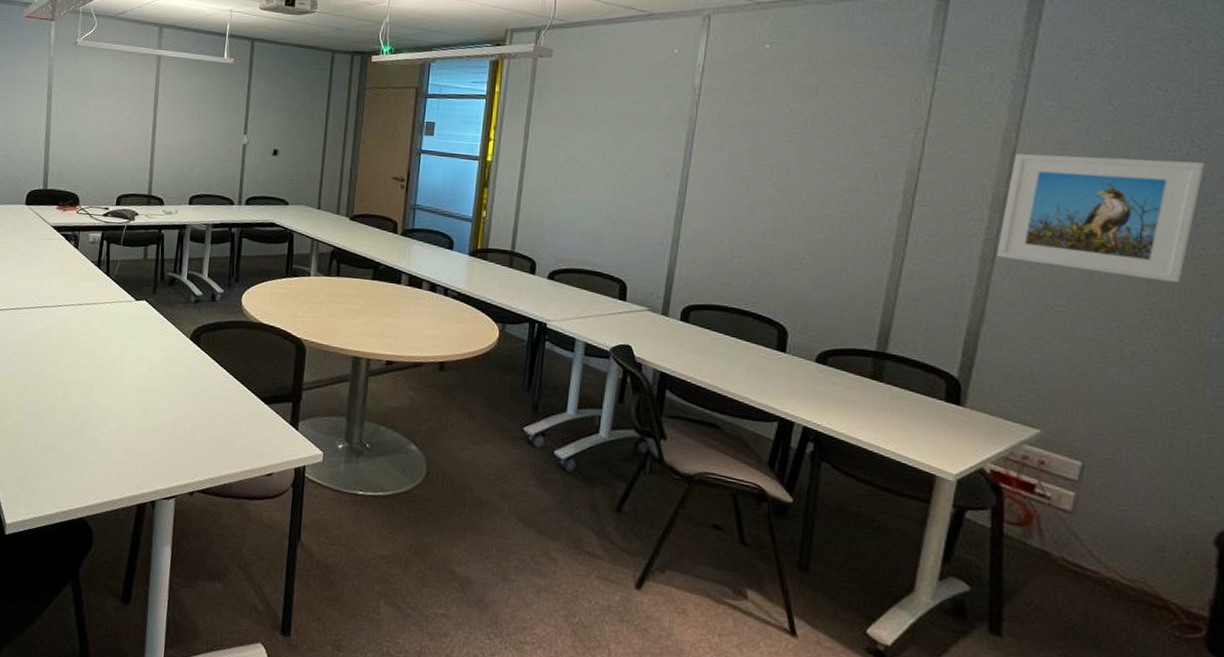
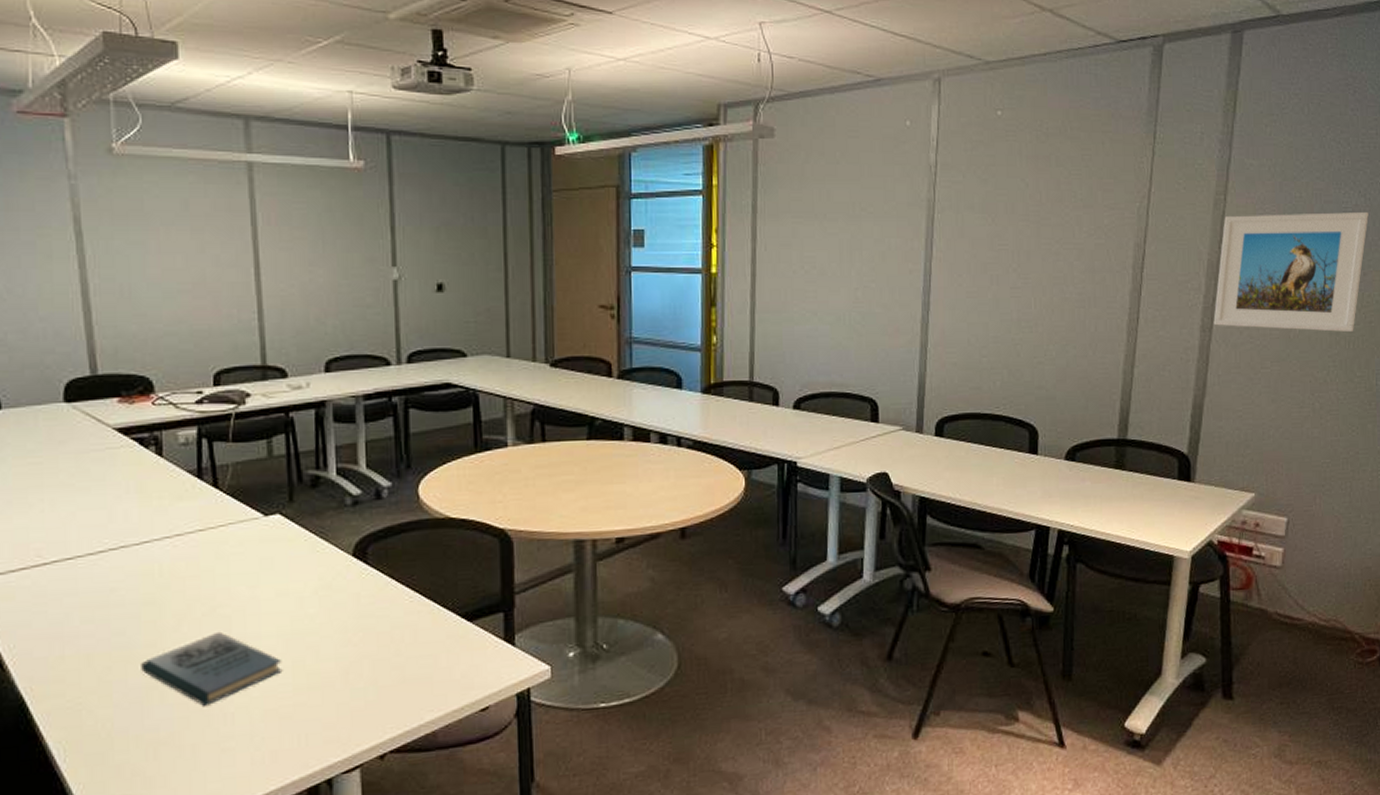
book: none [44,376,133,428] -> present [141,631,283,706]

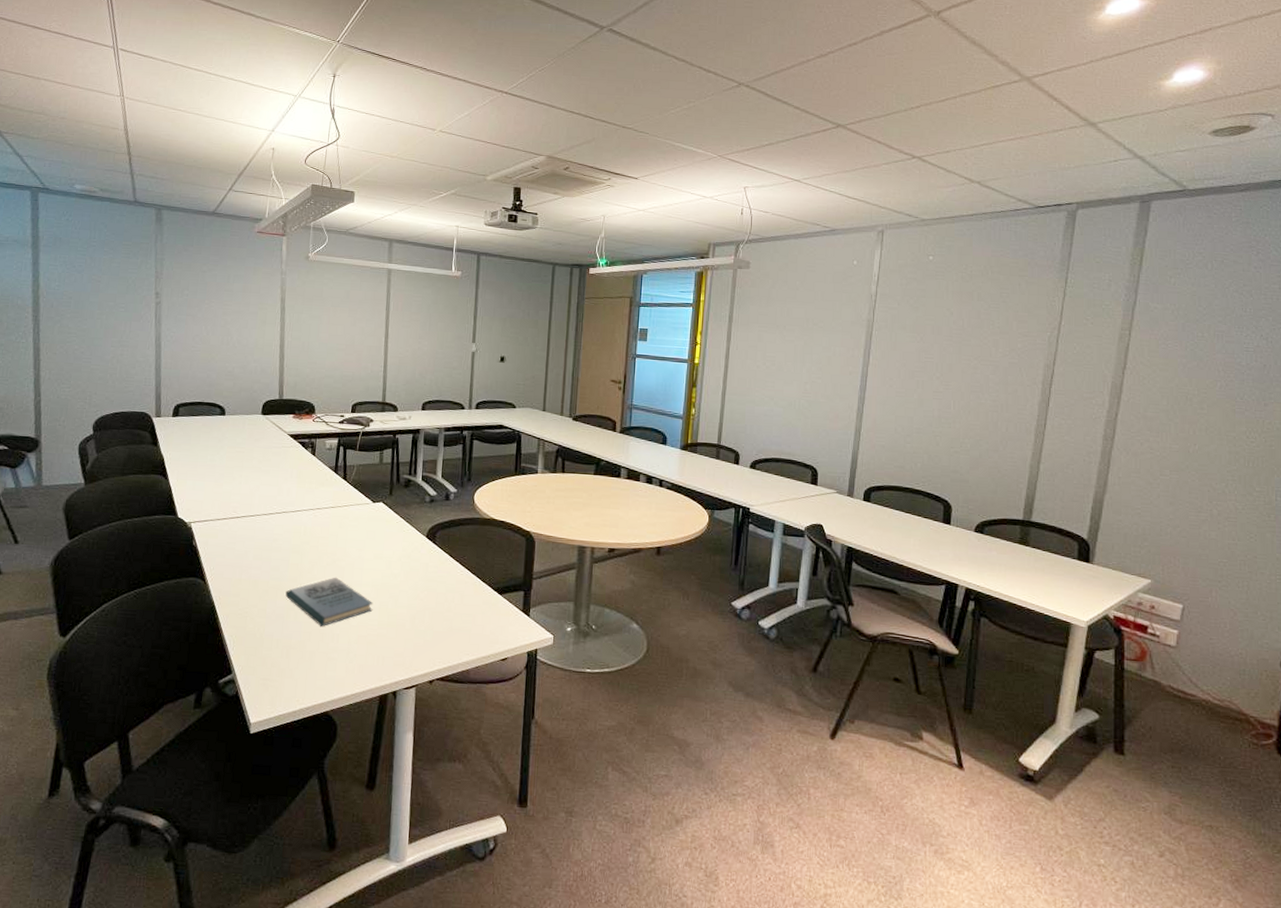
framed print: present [1213,211,1369,333] -> none [1115,348,1270,453]

